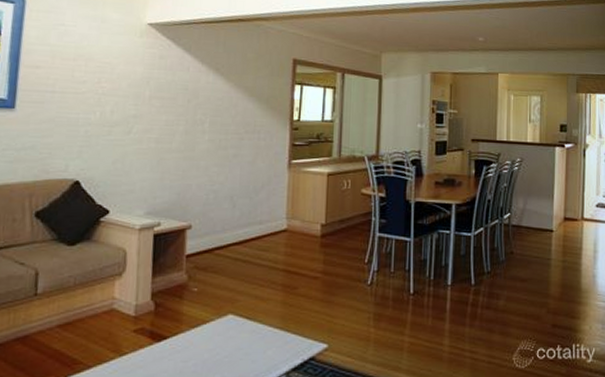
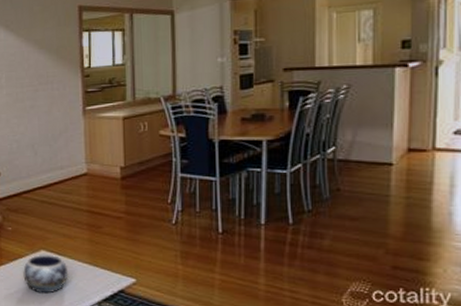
decorative bowl: none [205,320,257,365] -> present [23,255,69,294]

